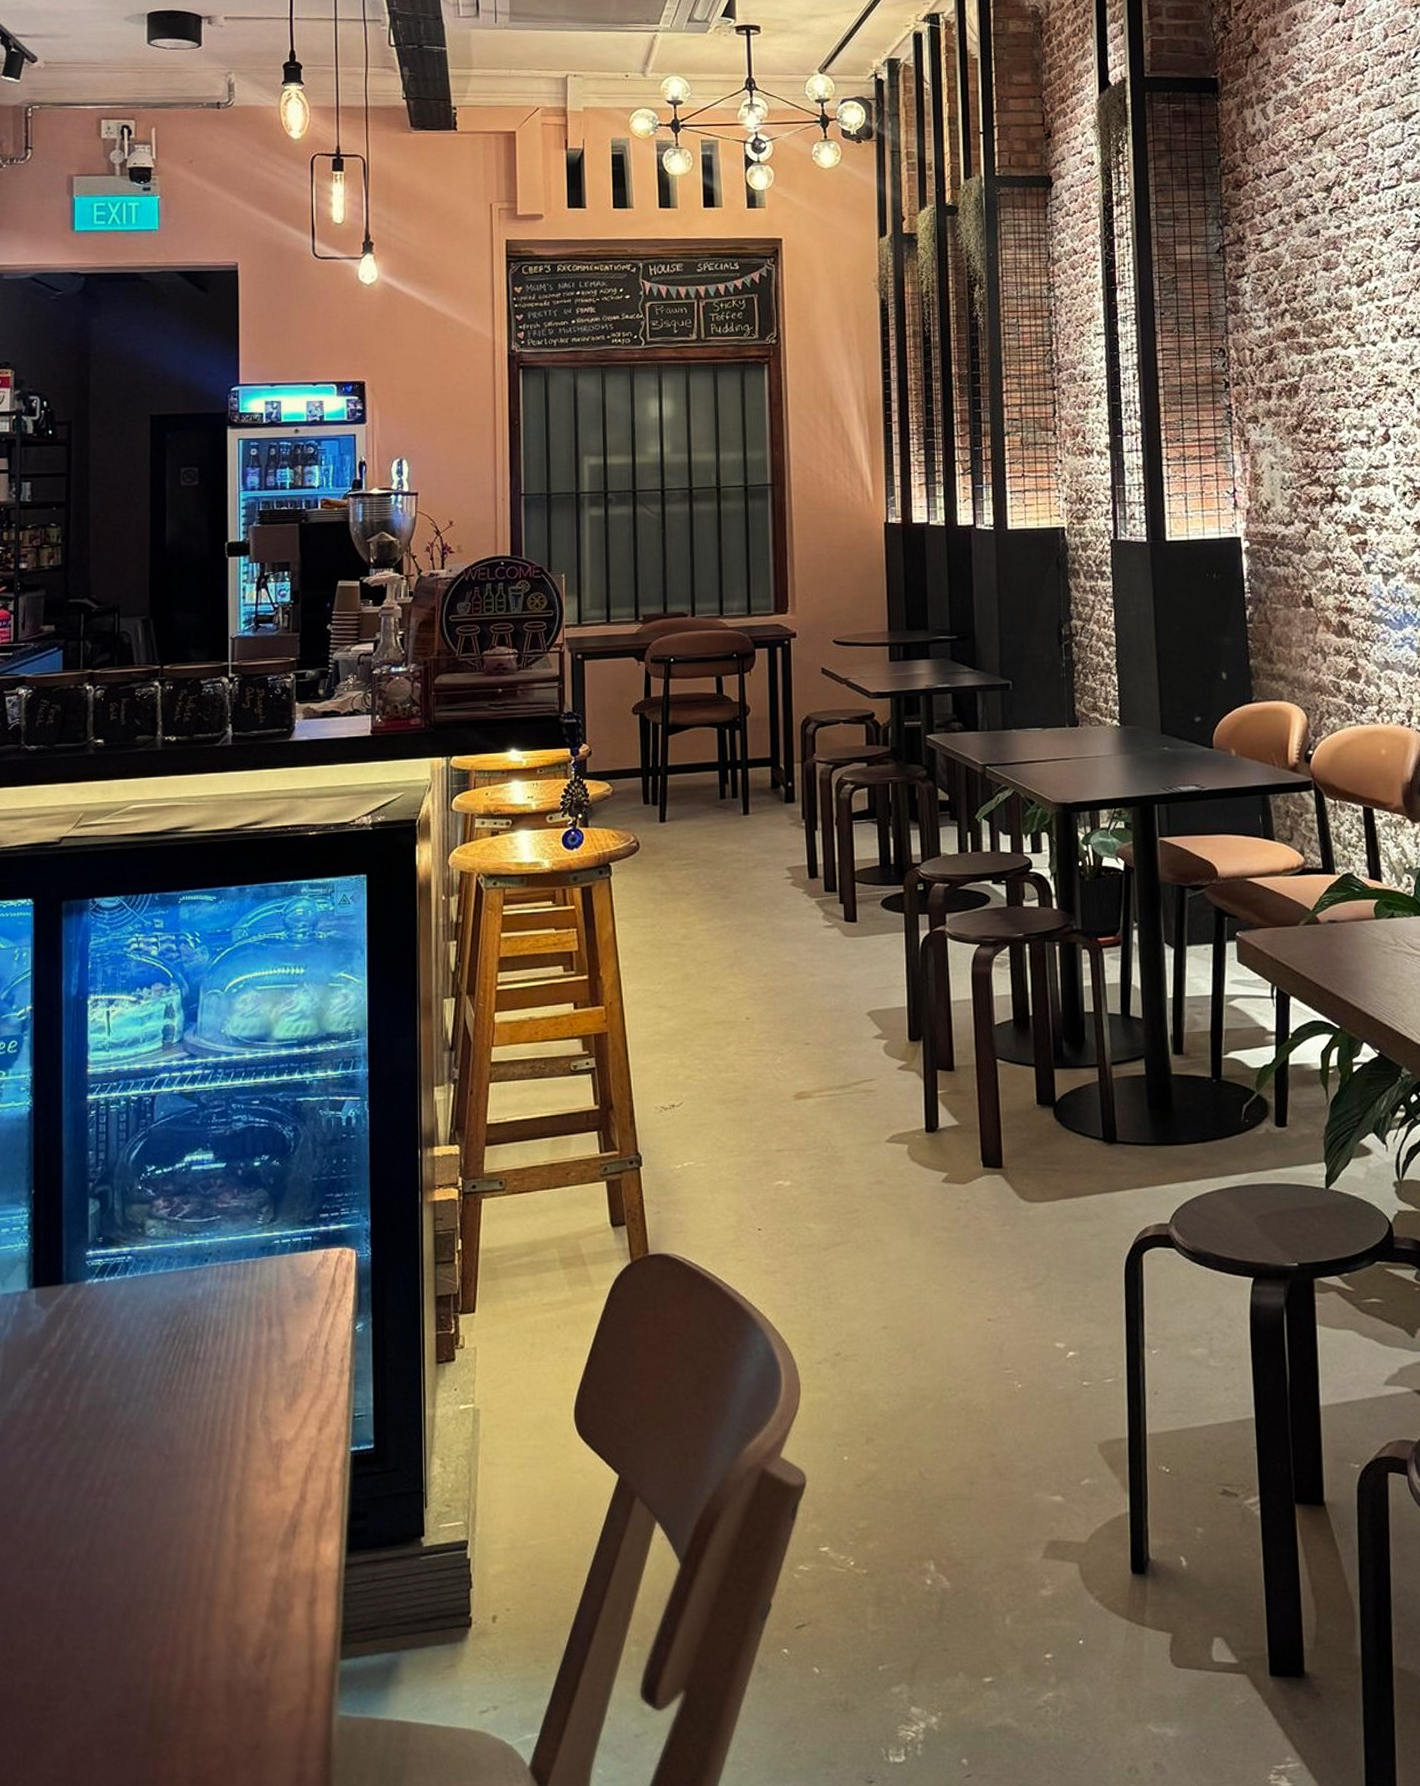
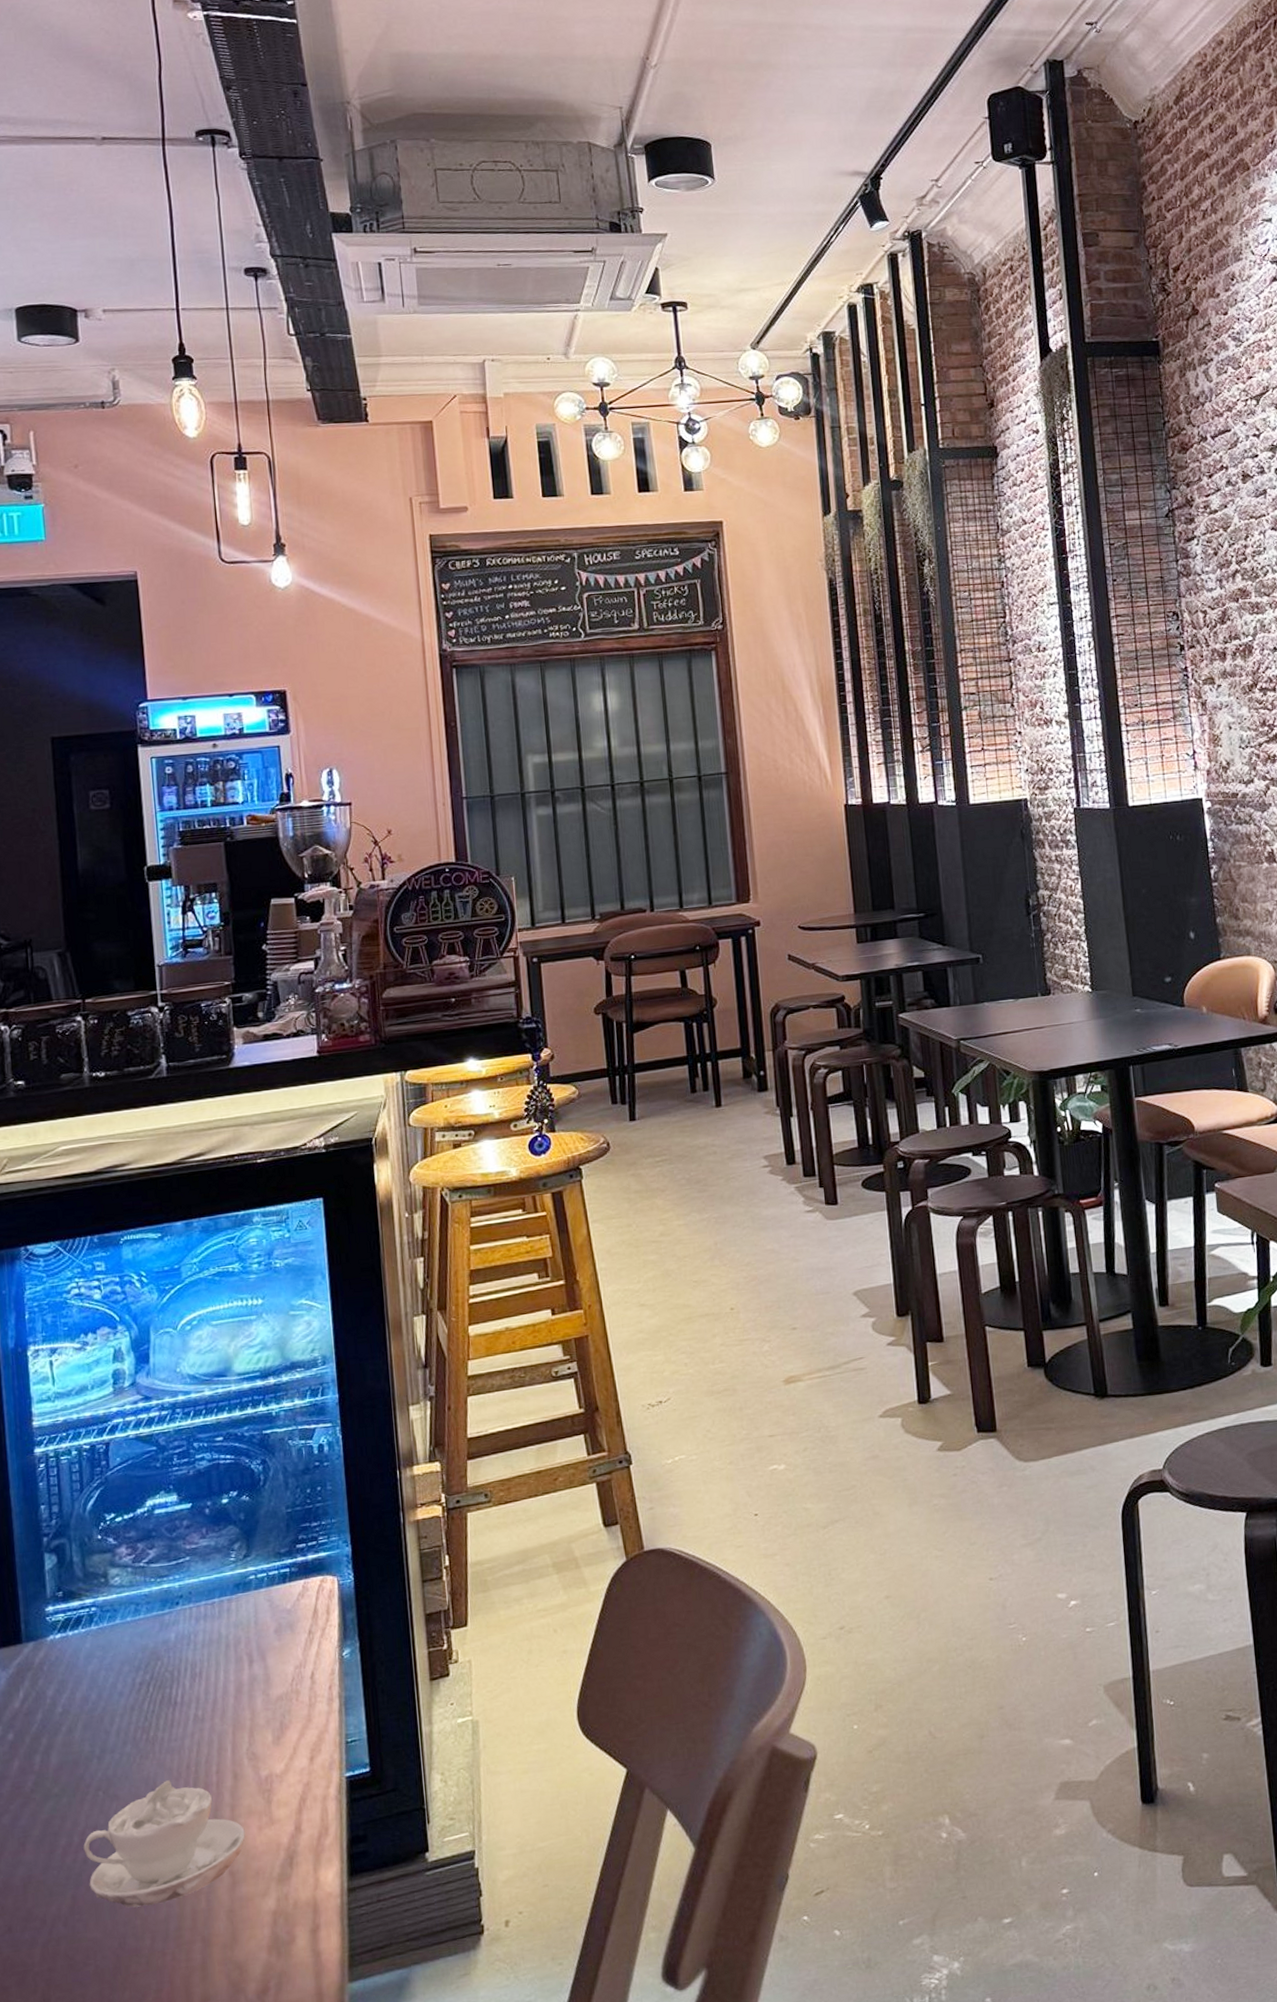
teacup: none [104,1435,253,1558] -> present [83,1780,245,1908]

